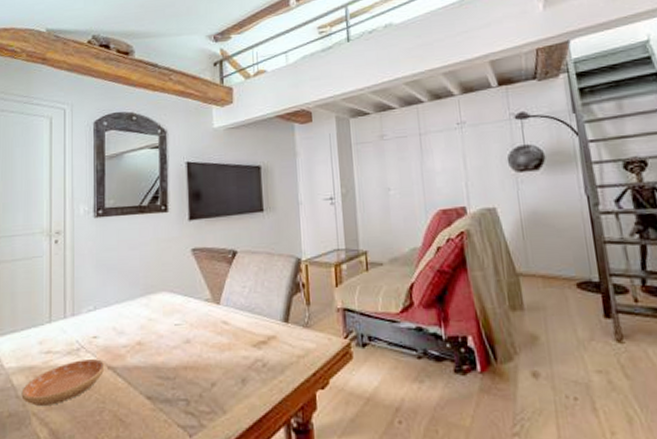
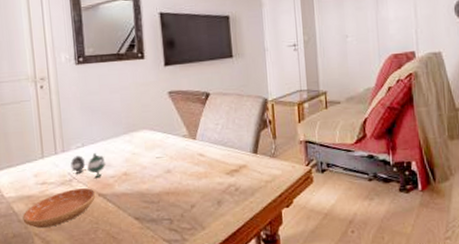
teapot: none [80,318,118,347] -> present [71,153,106,178]

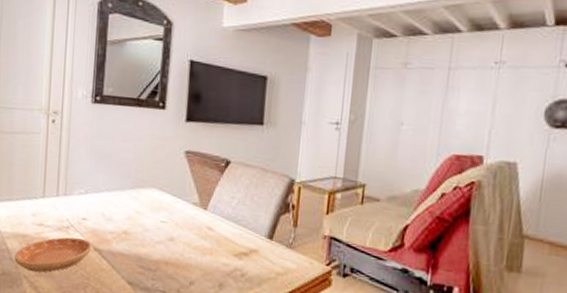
teapot: present [71,153,106,178] -> none [70,202,107,230]

